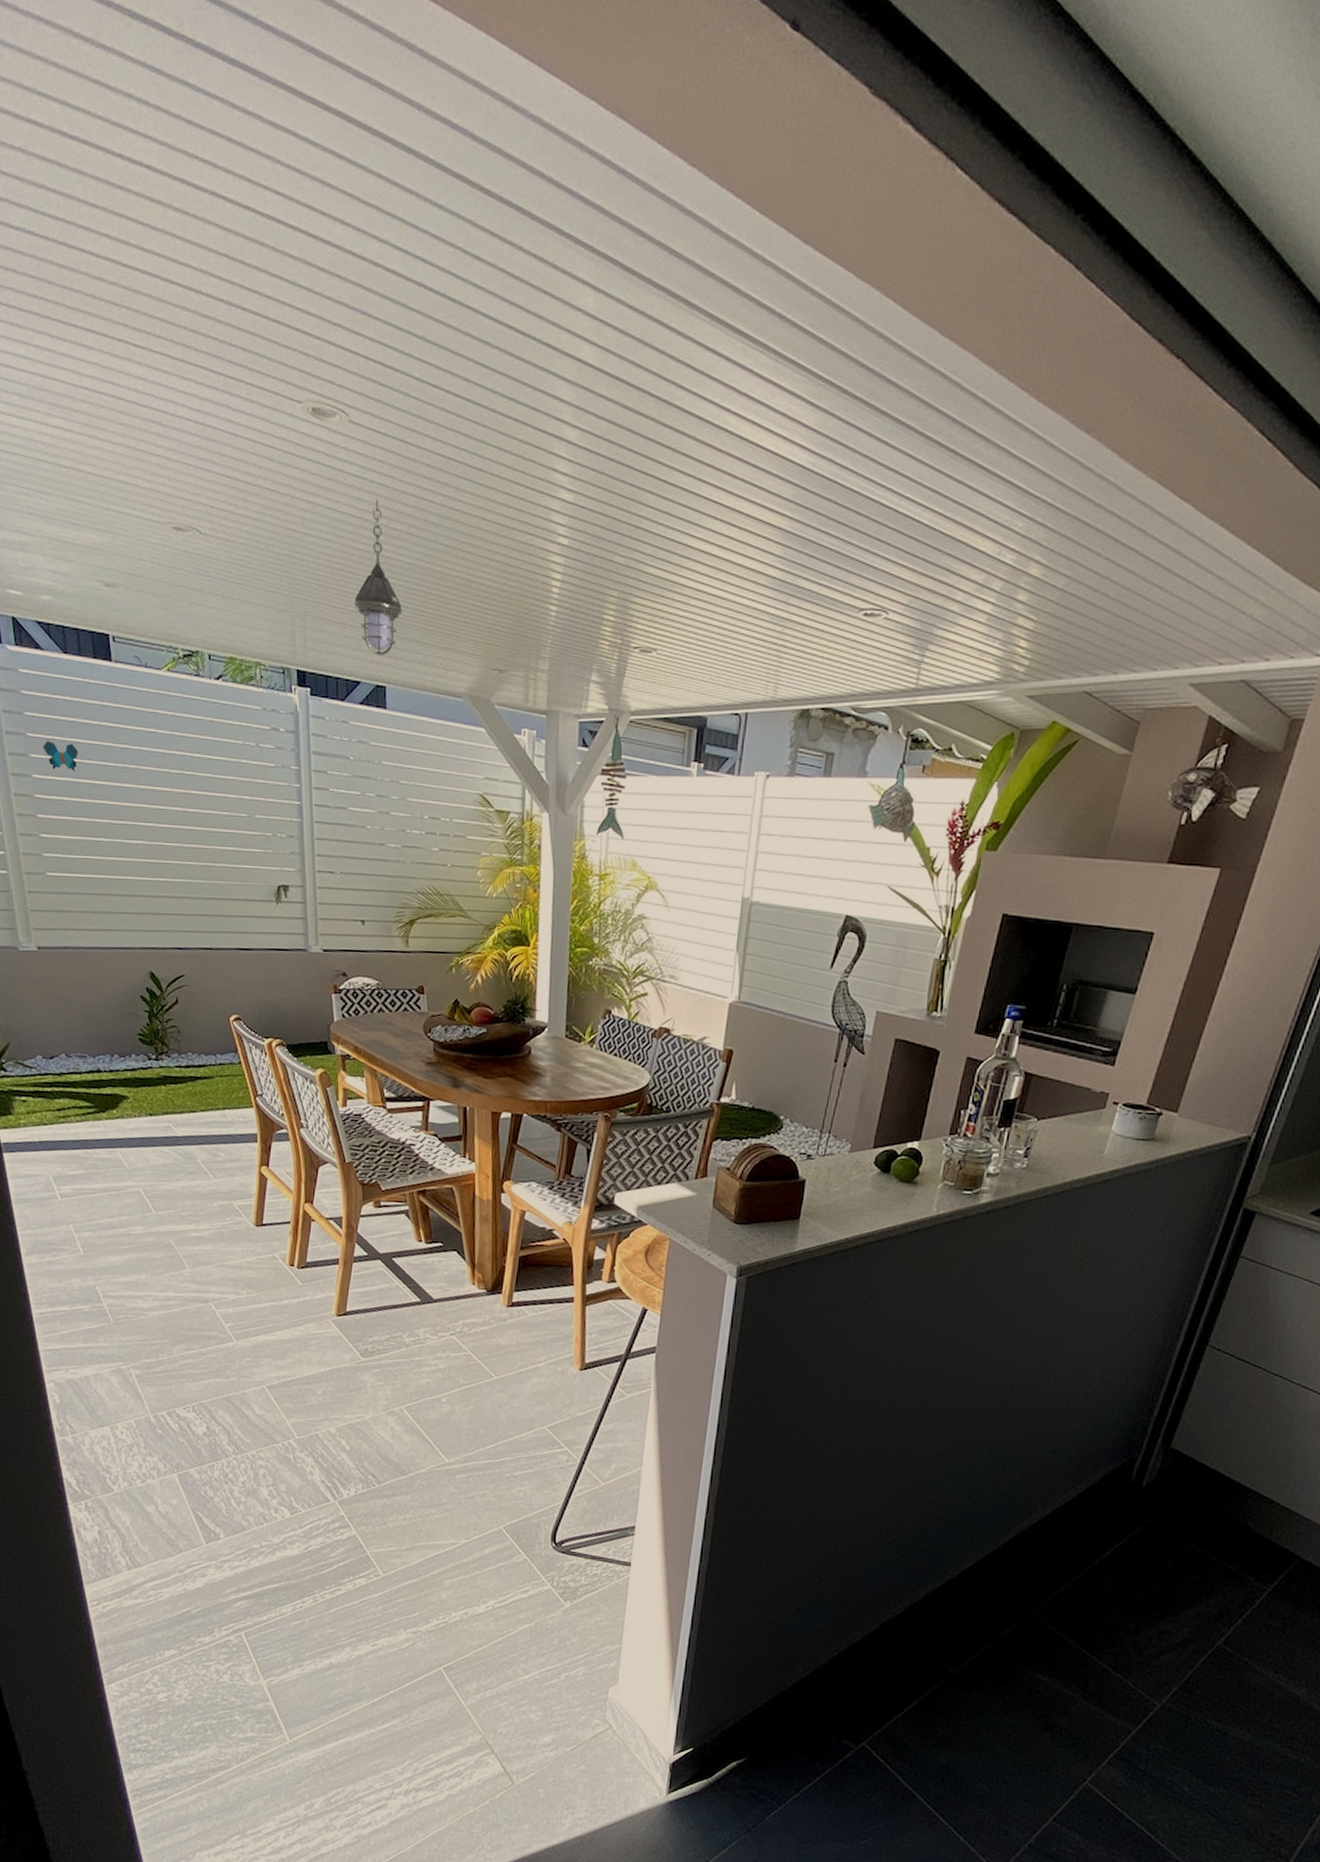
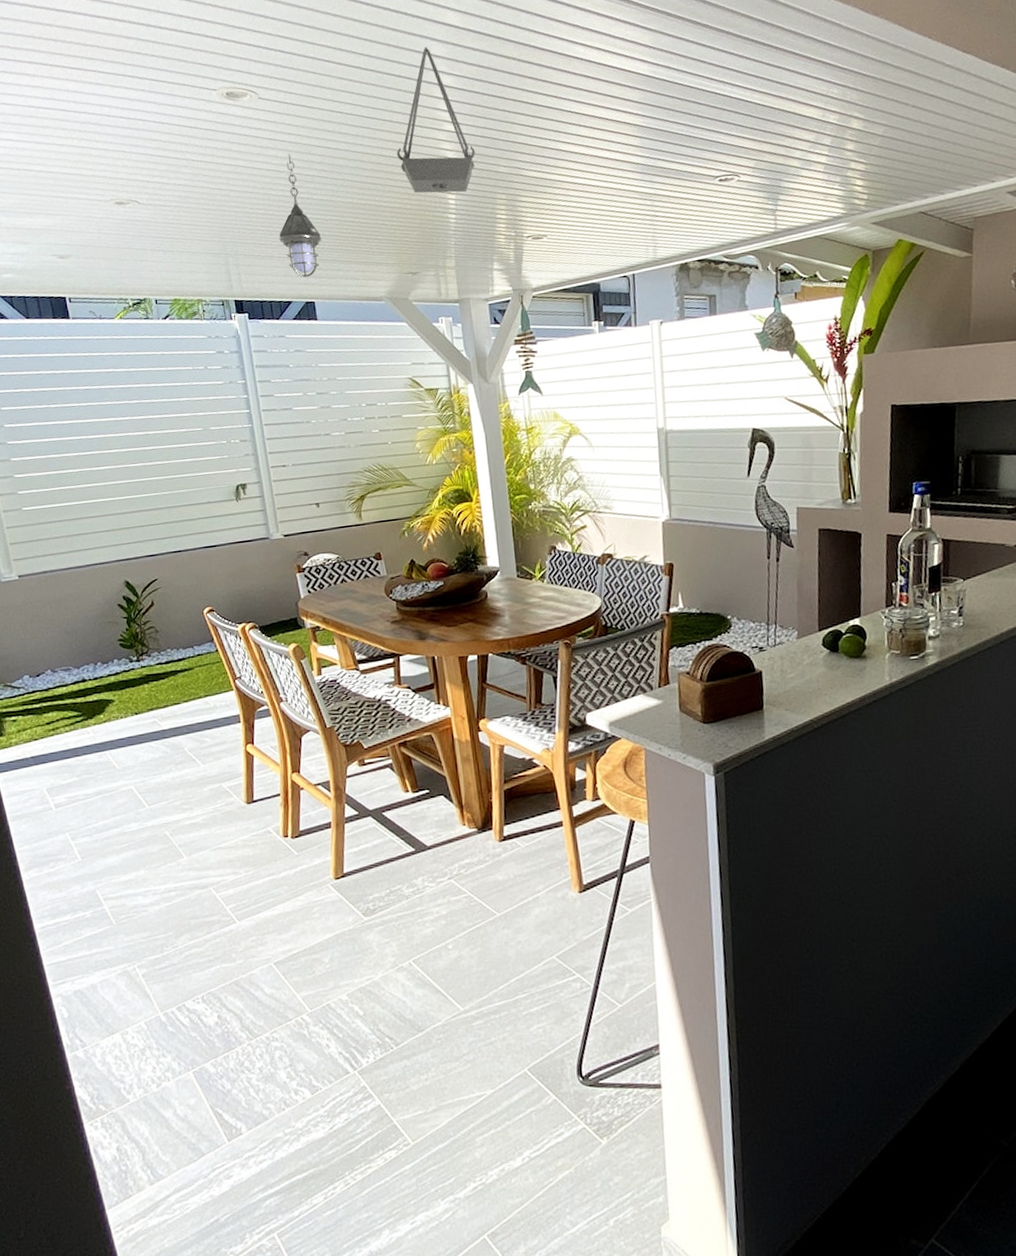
decorative butterfly: present [43,741,79,772] -> none [12,392,45,418]
hanging planter: none [499,387,591,581] -> present [396,47,475,194]

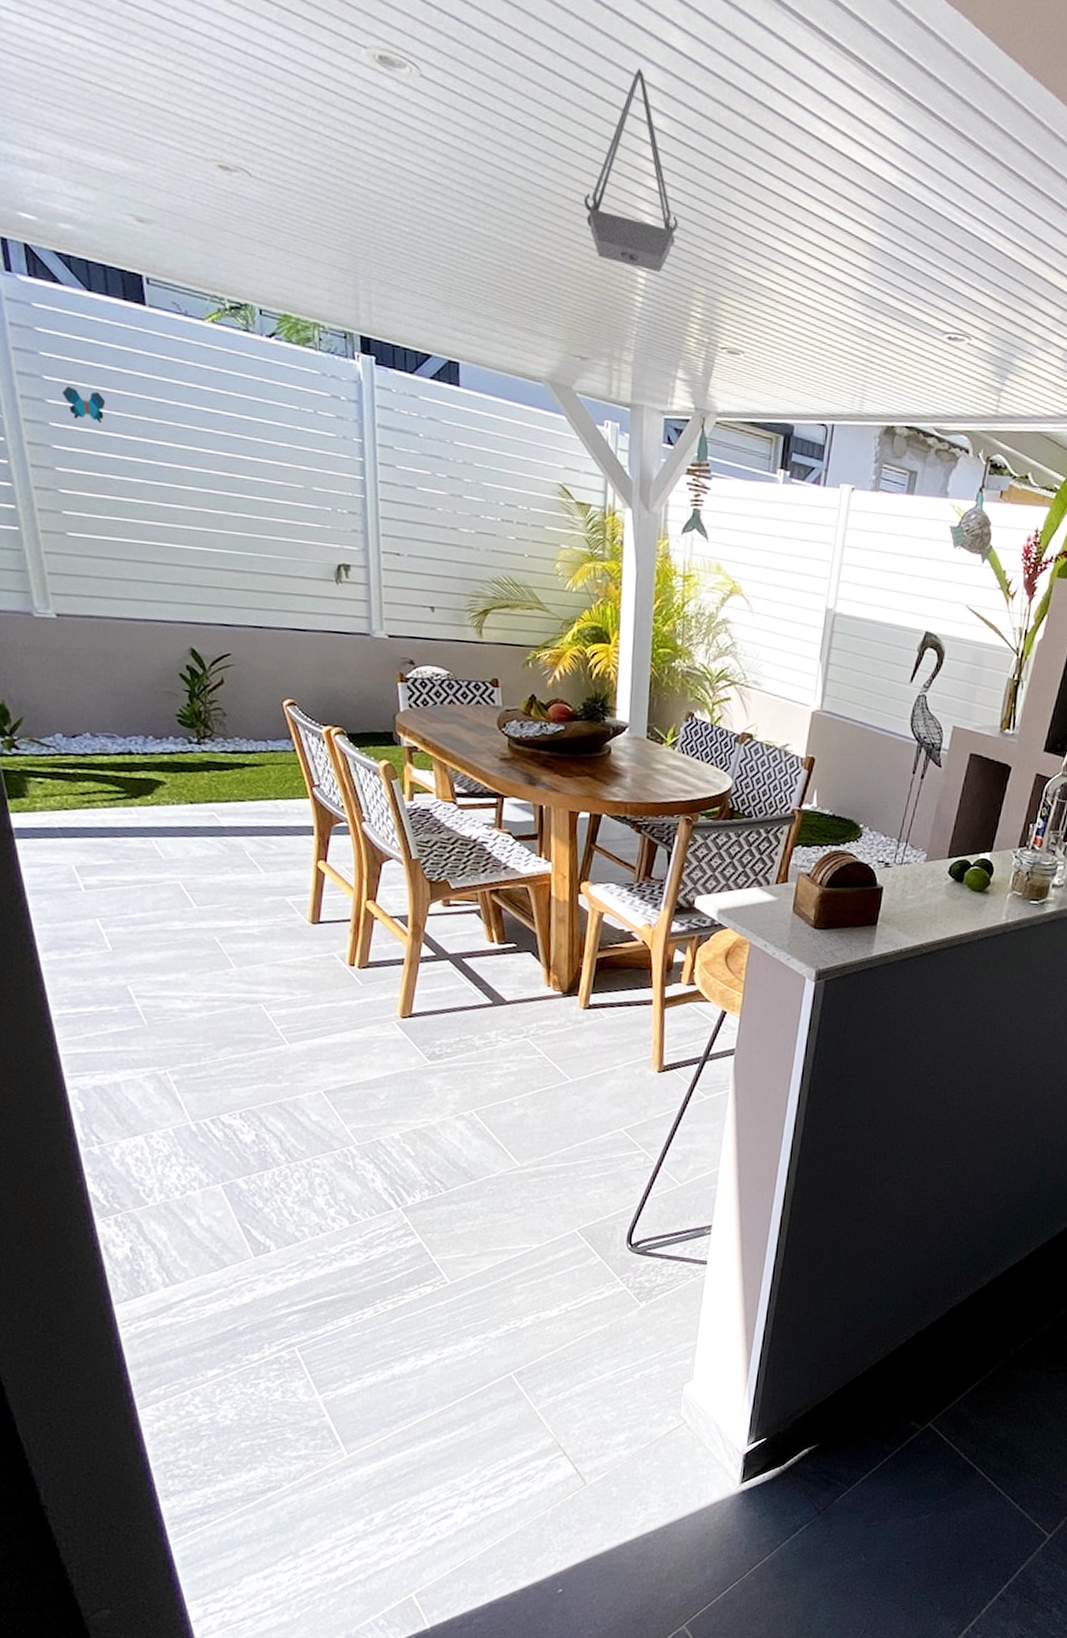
decorative butterfly: none [12,392,45,418] -> present [62,386,106,424]
hanging lantern: present [279,154,322,278] -> none [425,162,478,330]

